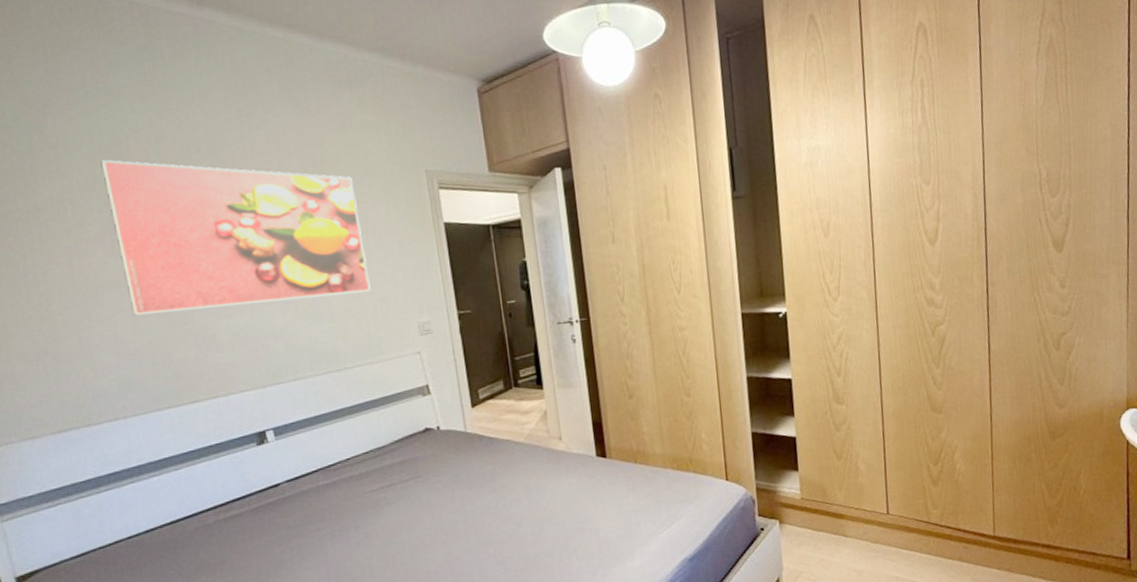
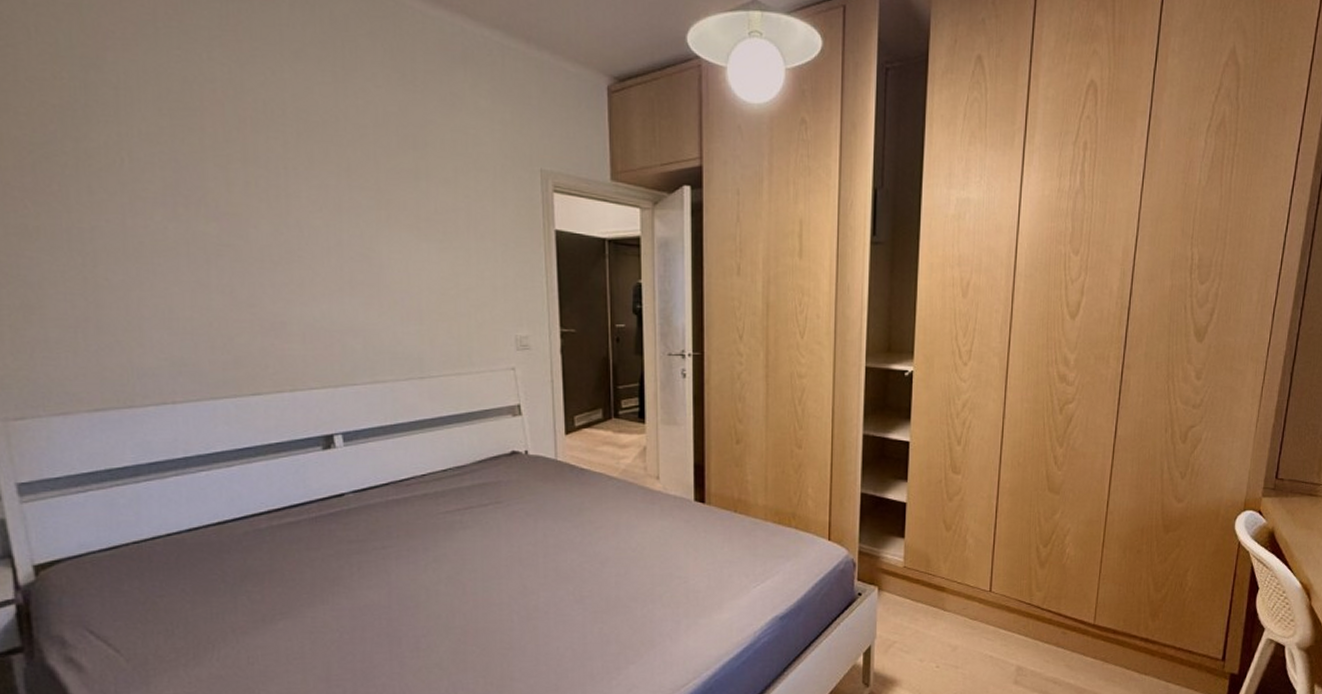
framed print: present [100,159,371,315] -> none [168,109,466,295]

